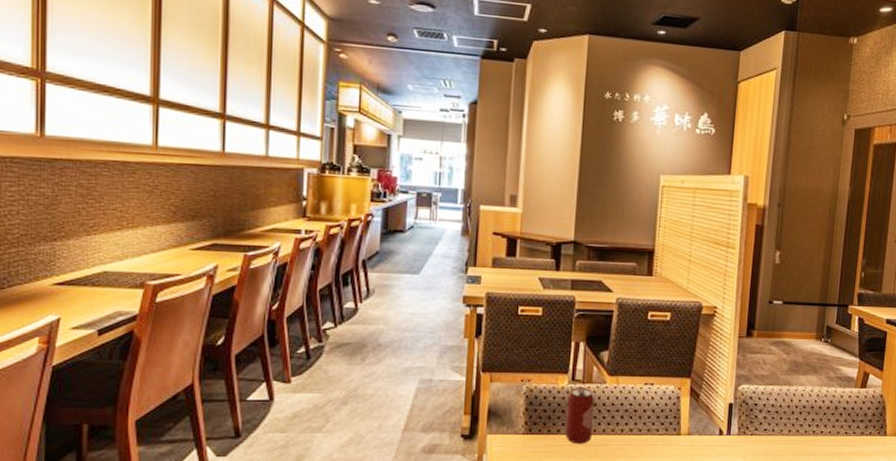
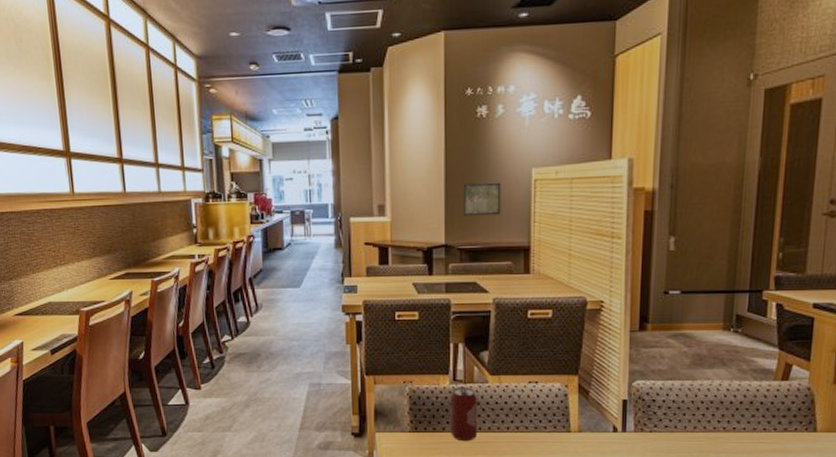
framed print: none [594,183,632,217] -> present [463,182,501,217]

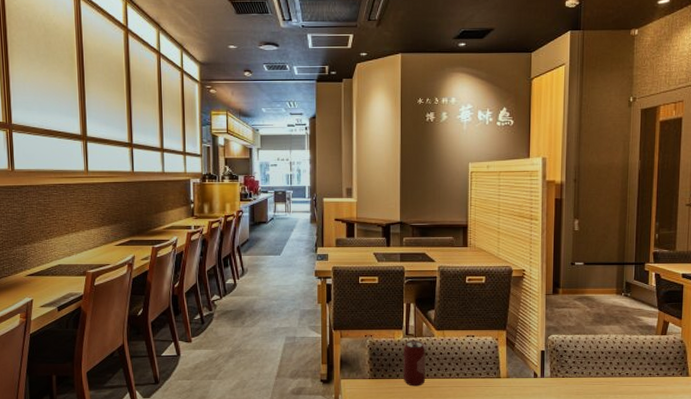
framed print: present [463,182,501,217] -> none [415,173,445,200]

